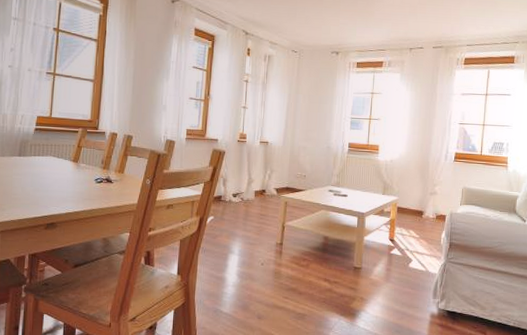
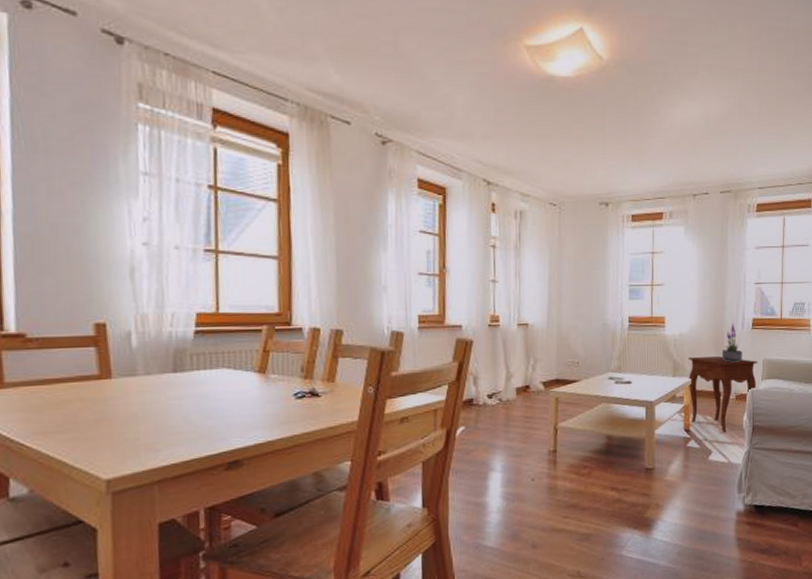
side table: none [395,179,458,245] -> present [688,356,758,432]
potted plant: none [425,154,445,189] -> present [721,322,743,363]

